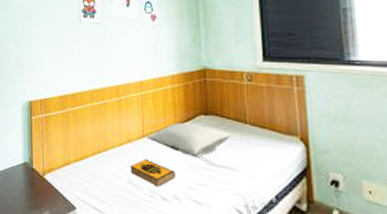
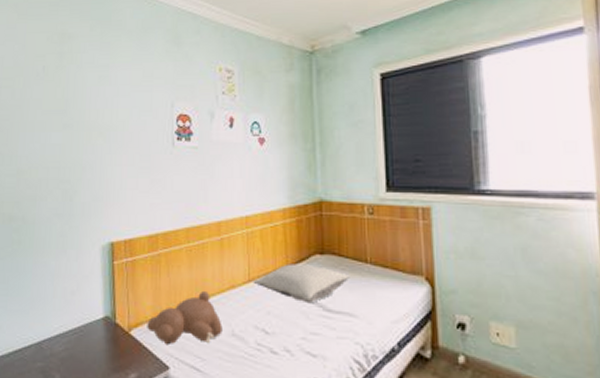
teddy bear: none [58,143,121,190] -> present [147,290,222,346]
hardback book: present [130,158,176,187] -> none [234,306,287,339]

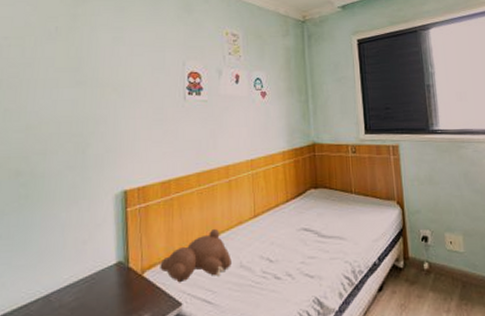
pillow: present [253,263,350,304] -> none [258,198,339,232]

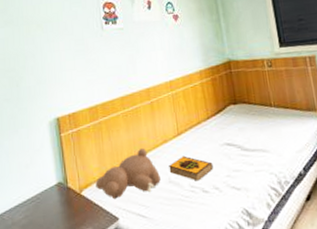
hardback book: none [241,239,288,267] -> present [169,155,213,181]

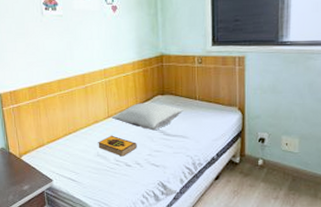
teddy bear: present [95,147,161,200] -> none [33,125,90,165]
pillow: none [181,114,260,147] -> present [111,103,184,131]

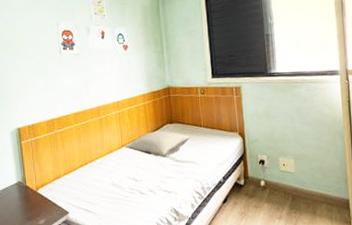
hardback book: present [98,135,137,157] -> none [113,164,150,185]

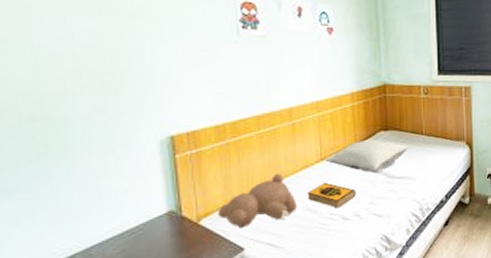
teddy bear: none [50,156,105,197] -> present [218,173,297,229]
hardback book: none [113,164,150,185] -> present [307,182,356,208]

